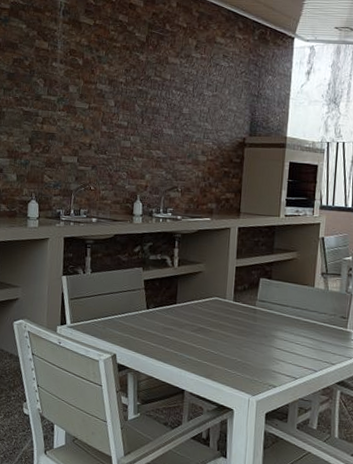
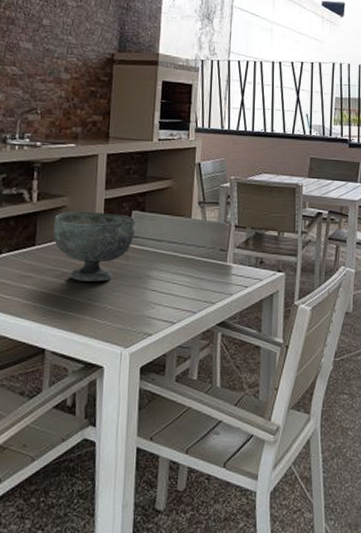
decorative bowl: none [191,276,263,338] -> present [53,211,136,282]

